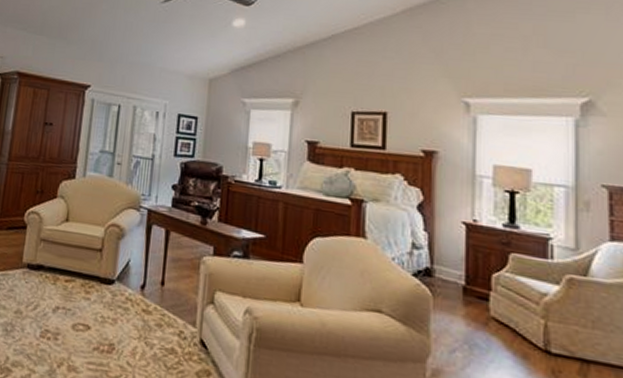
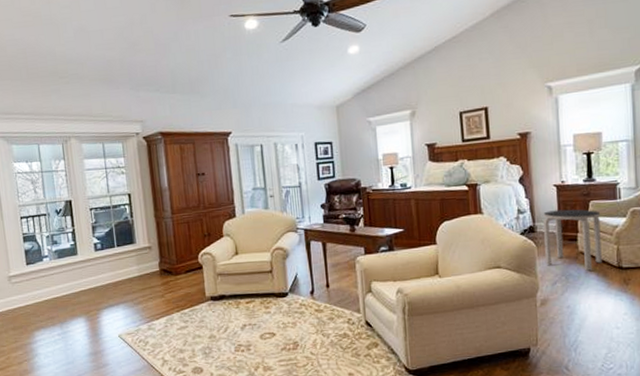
side table: none [444,253,524,346] -> present [543,209,602,271]

